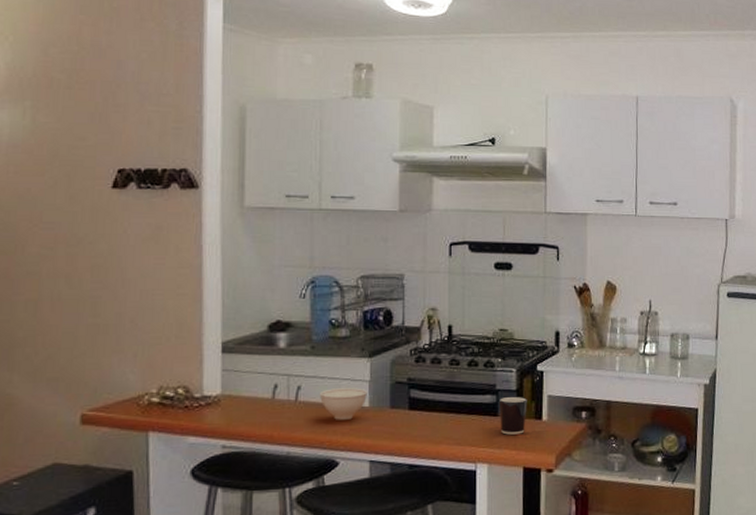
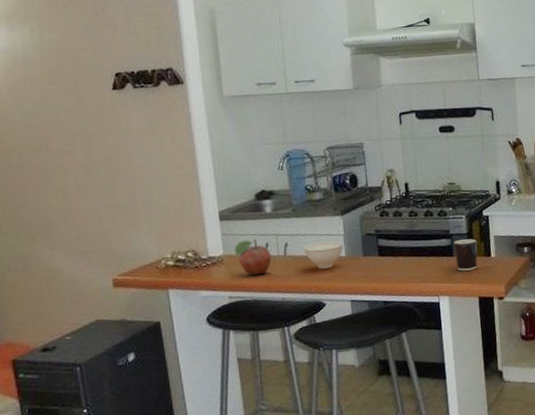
fruit: none [235,378,279,422] -> present [234,239,272,275]

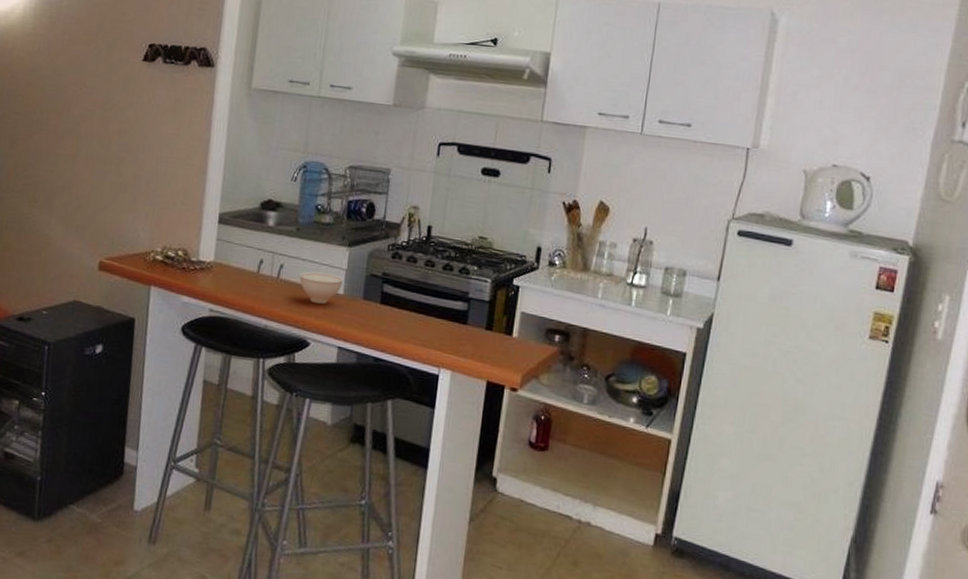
fruit: present [234,239,272,275] -> none [226,250,264,293]
mug: present [454,238,478,271] -> none [468,306,499,347]

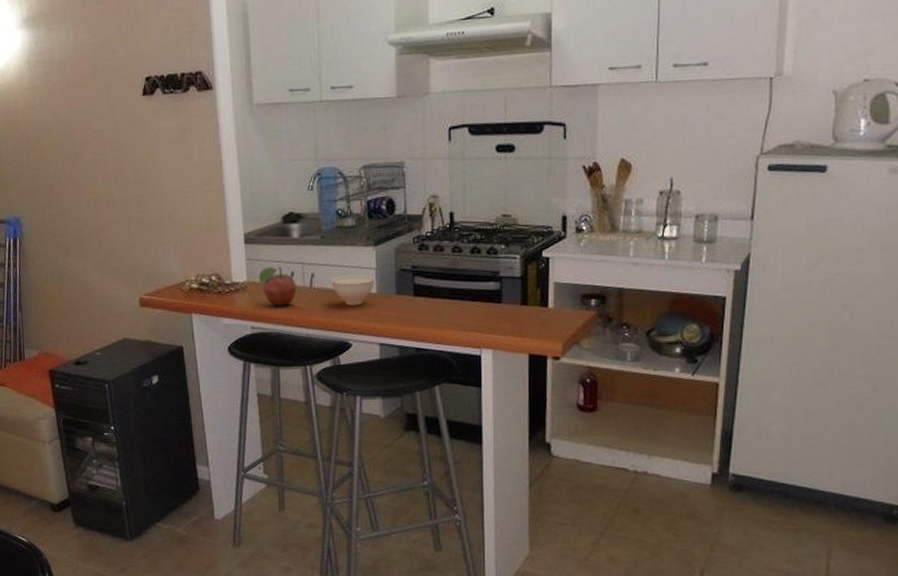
fruit: none [226,250,264,293] -> present [258,266,297,306]

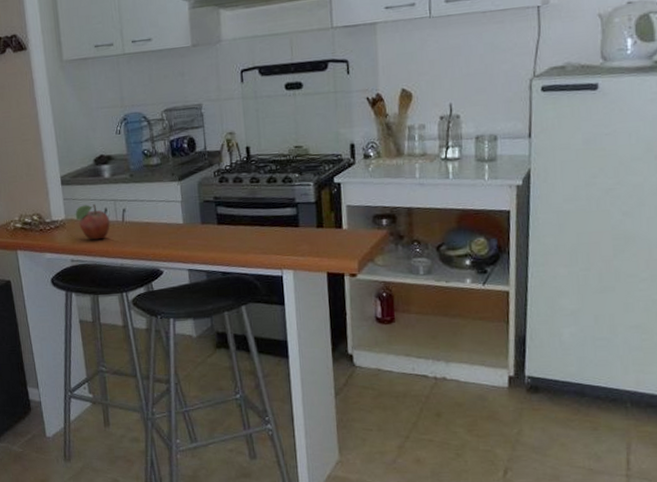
bowl: present [330,275,376,307] -> none [140,207,181,237]

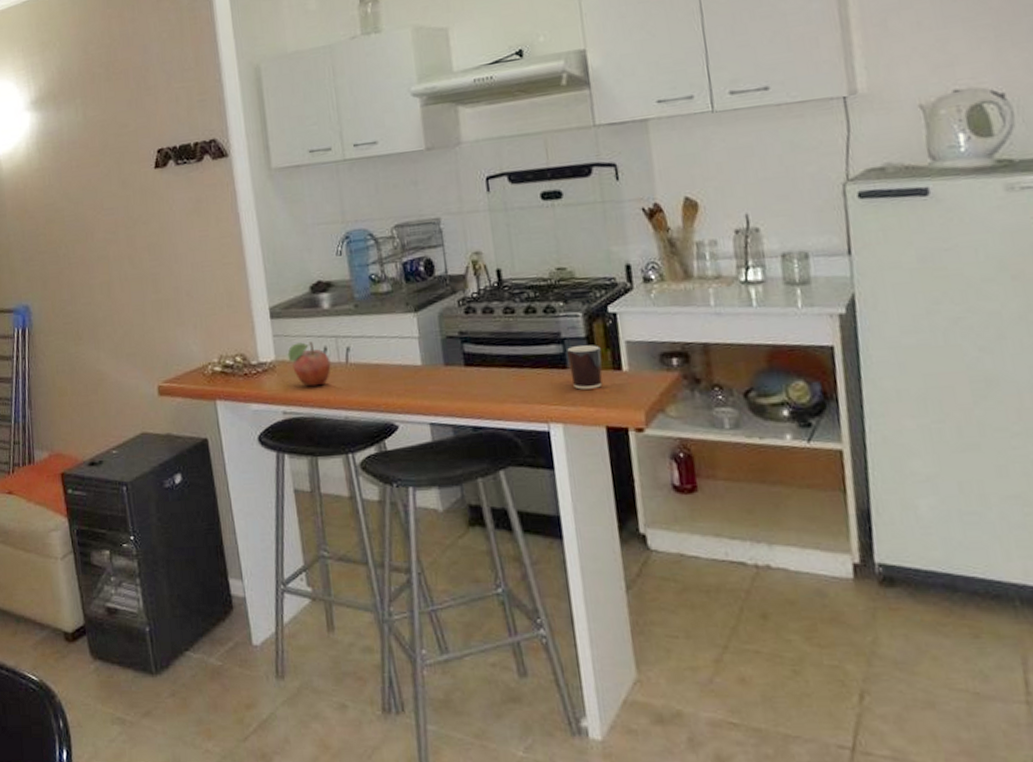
mug: none [300,208,327,244] -> present [567,344,603,390]

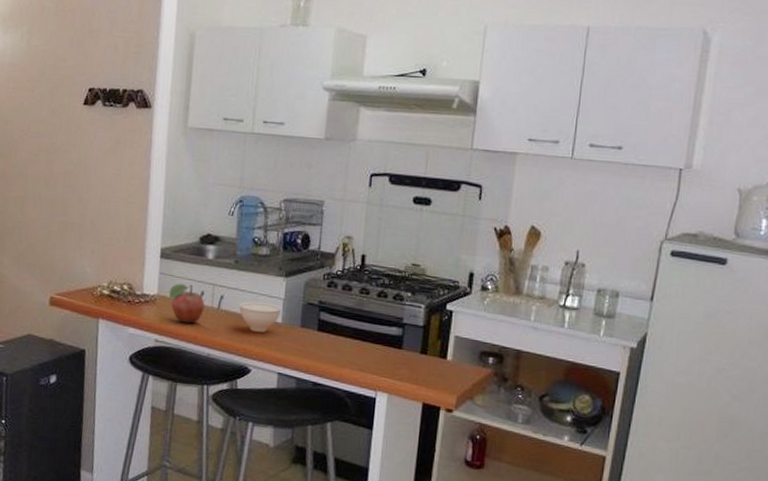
bowl: none [368,345,419,382] -> present [238,301,282,333]
mug: present [567,344,603,390] -> none [403,331,433,370]

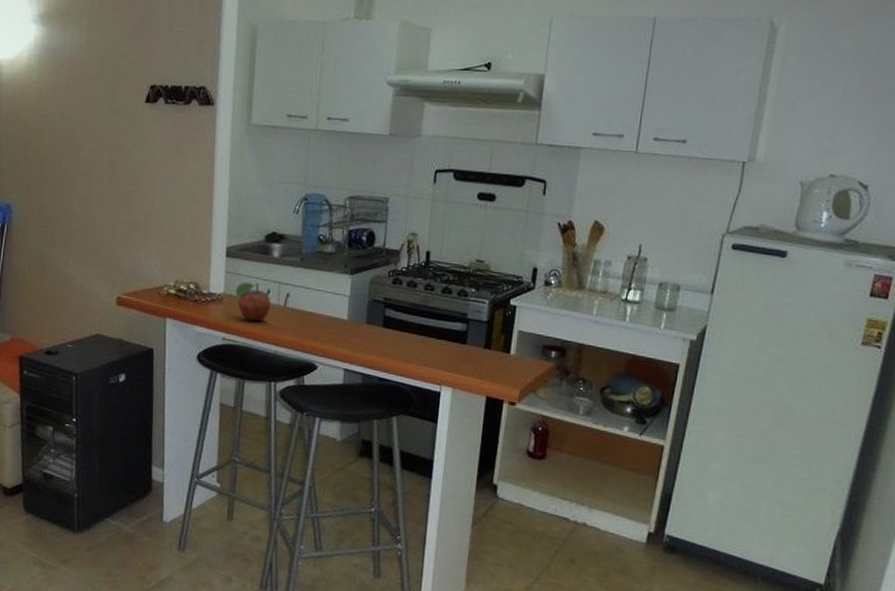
bowl: present [238,301,282,333] -> none [304,299,348,330]

